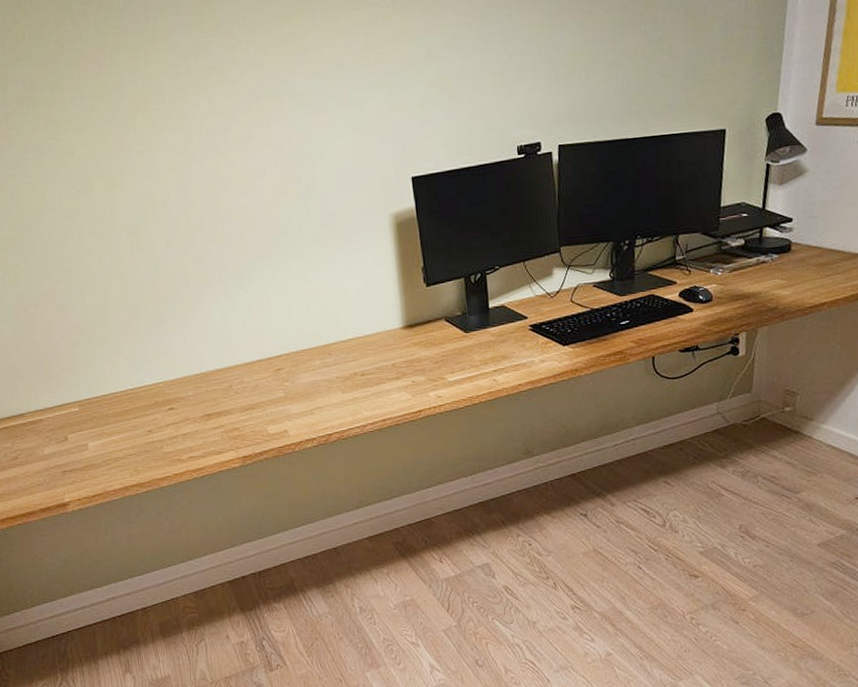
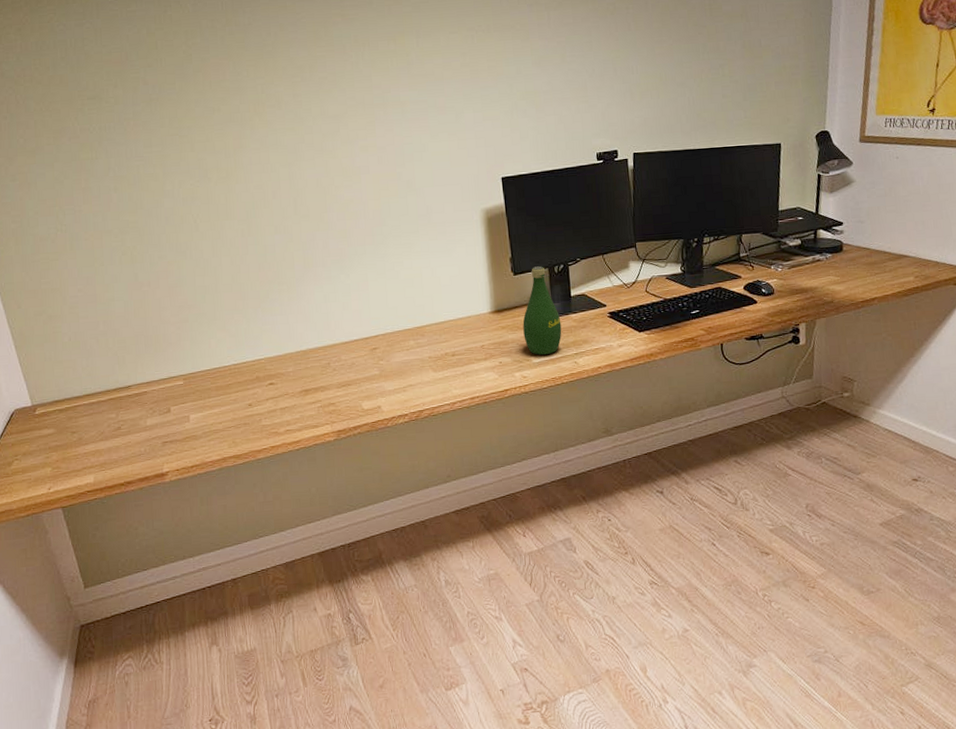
bottle: none [437,275,480,373] -> present [522,266,562,355]

